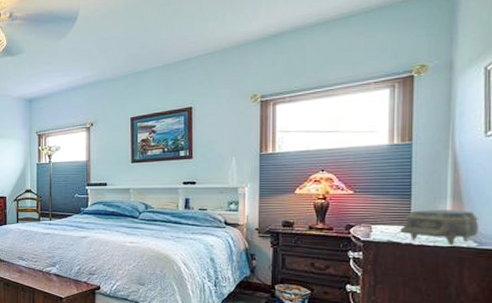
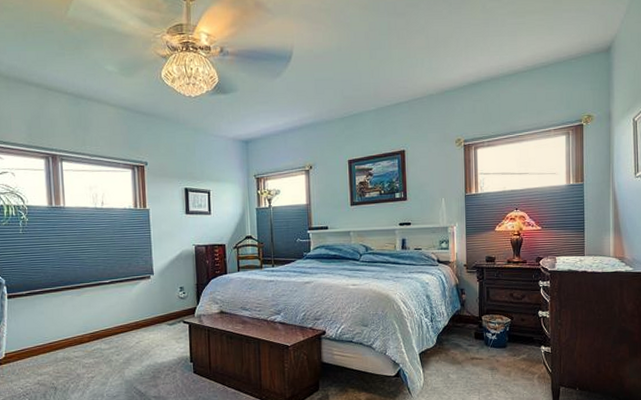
jewelry box: present [400,209,480,246] -> none [577,240,633,272]

